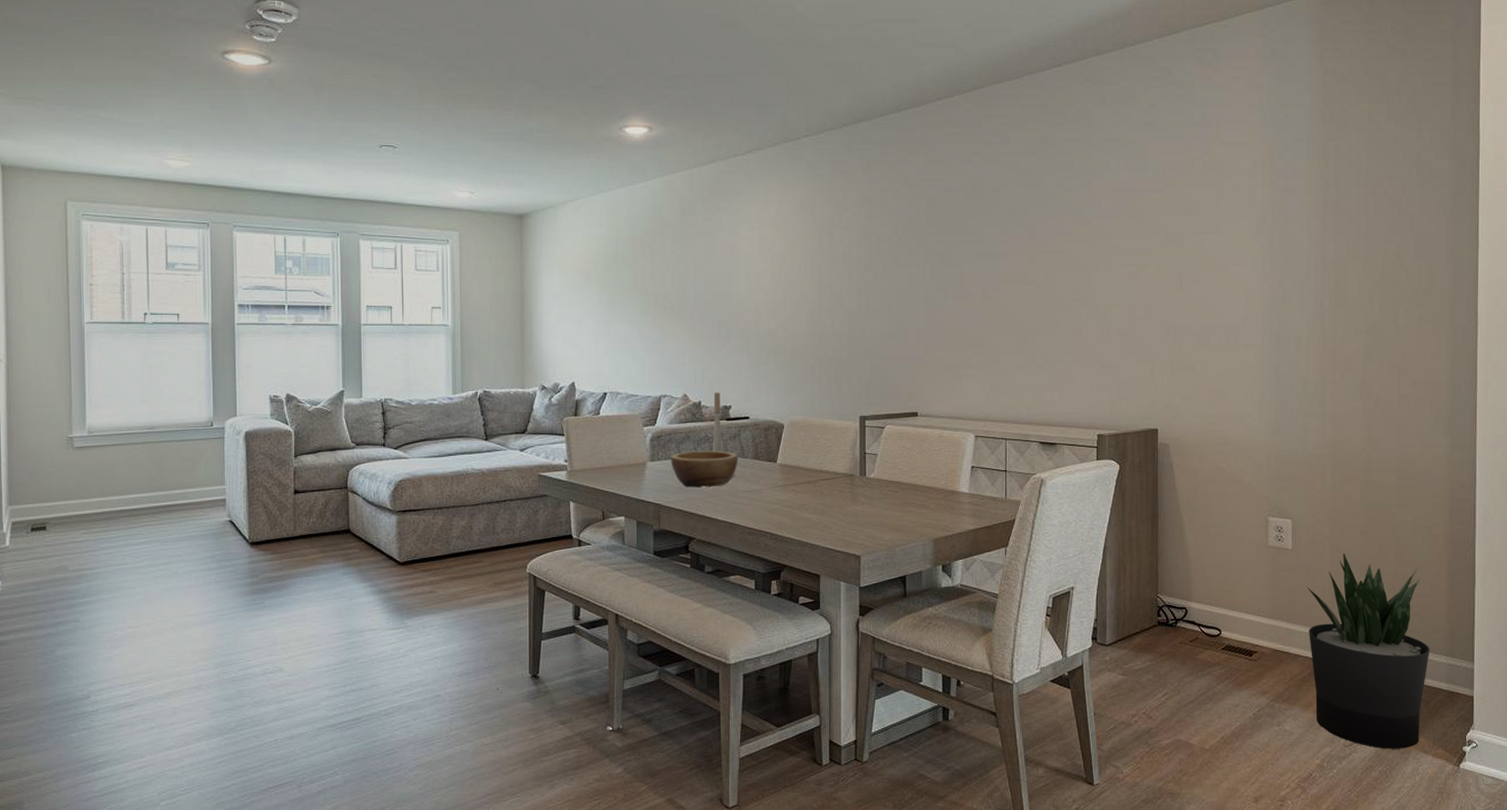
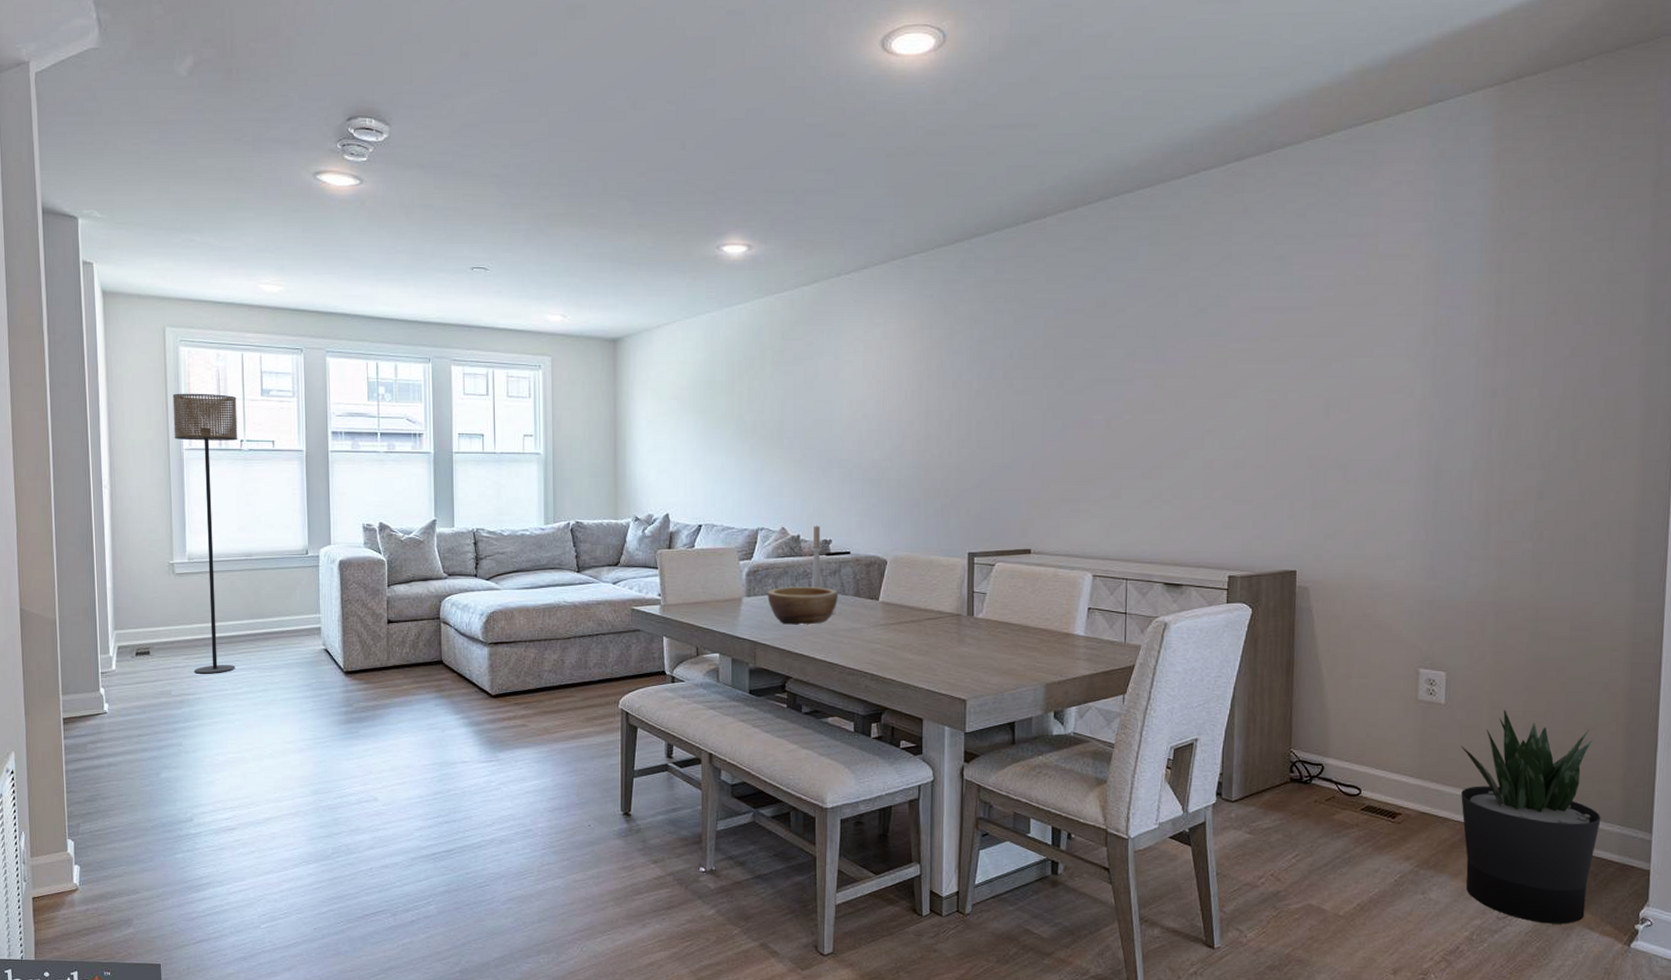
floor lamp: none [73,267,142,548] -> present [172,393,238,674]

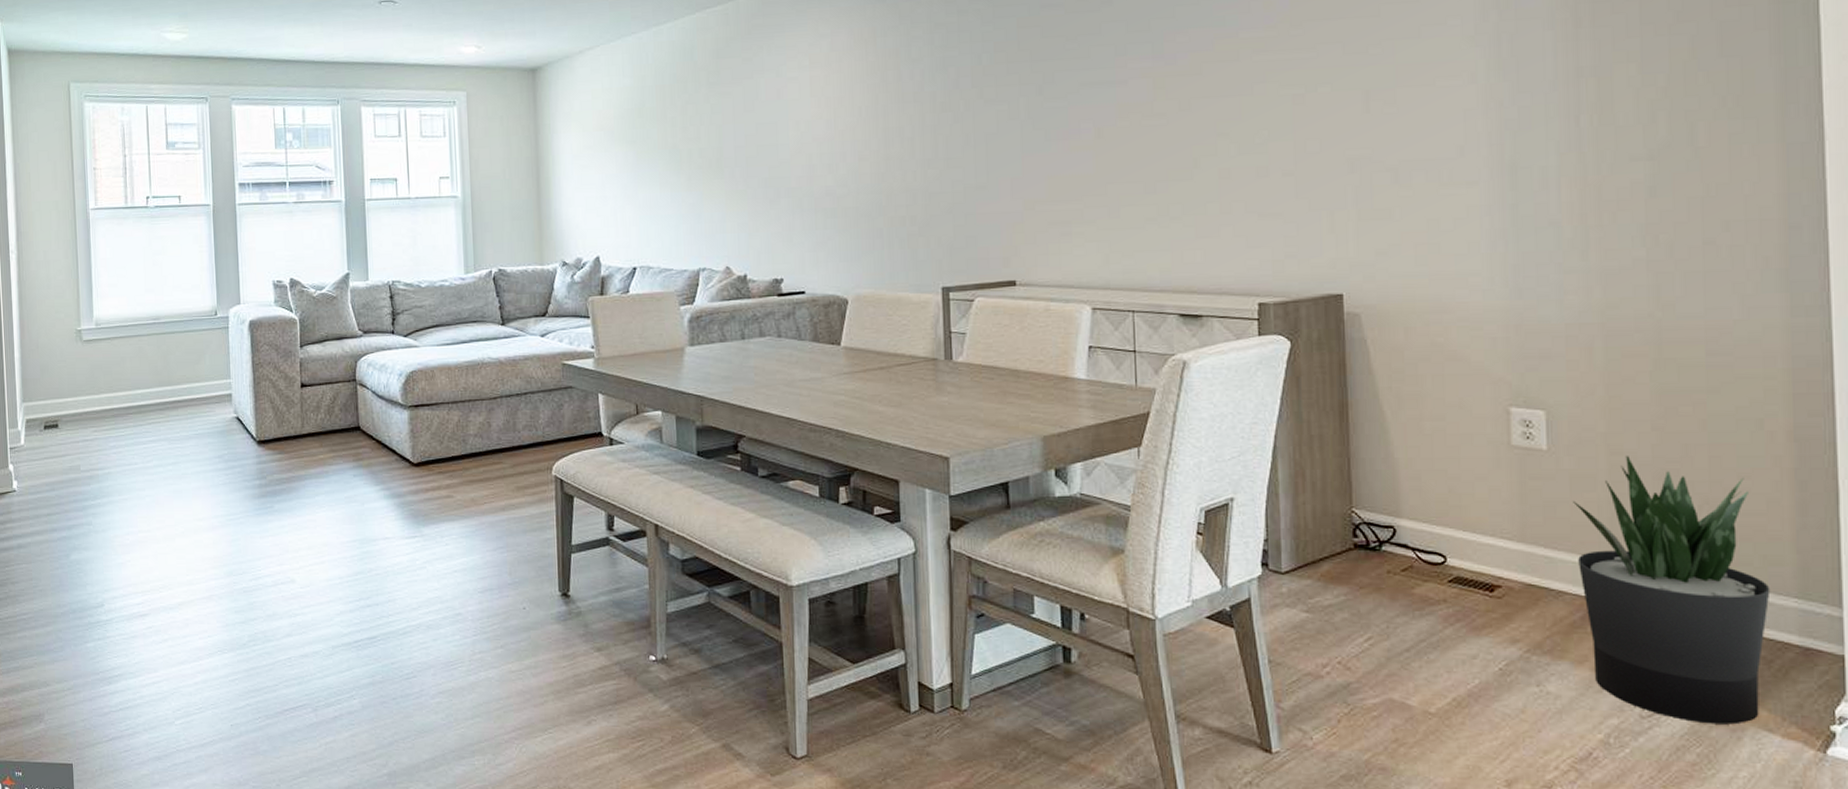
floor lamp: present [172,393,238,674] -> none [78,149,145,447]
bowl: present [767,586,838,625] -> none [713,332,793,376]
candlestick: present [811,525,835,614] -> none [760,262,791,363]

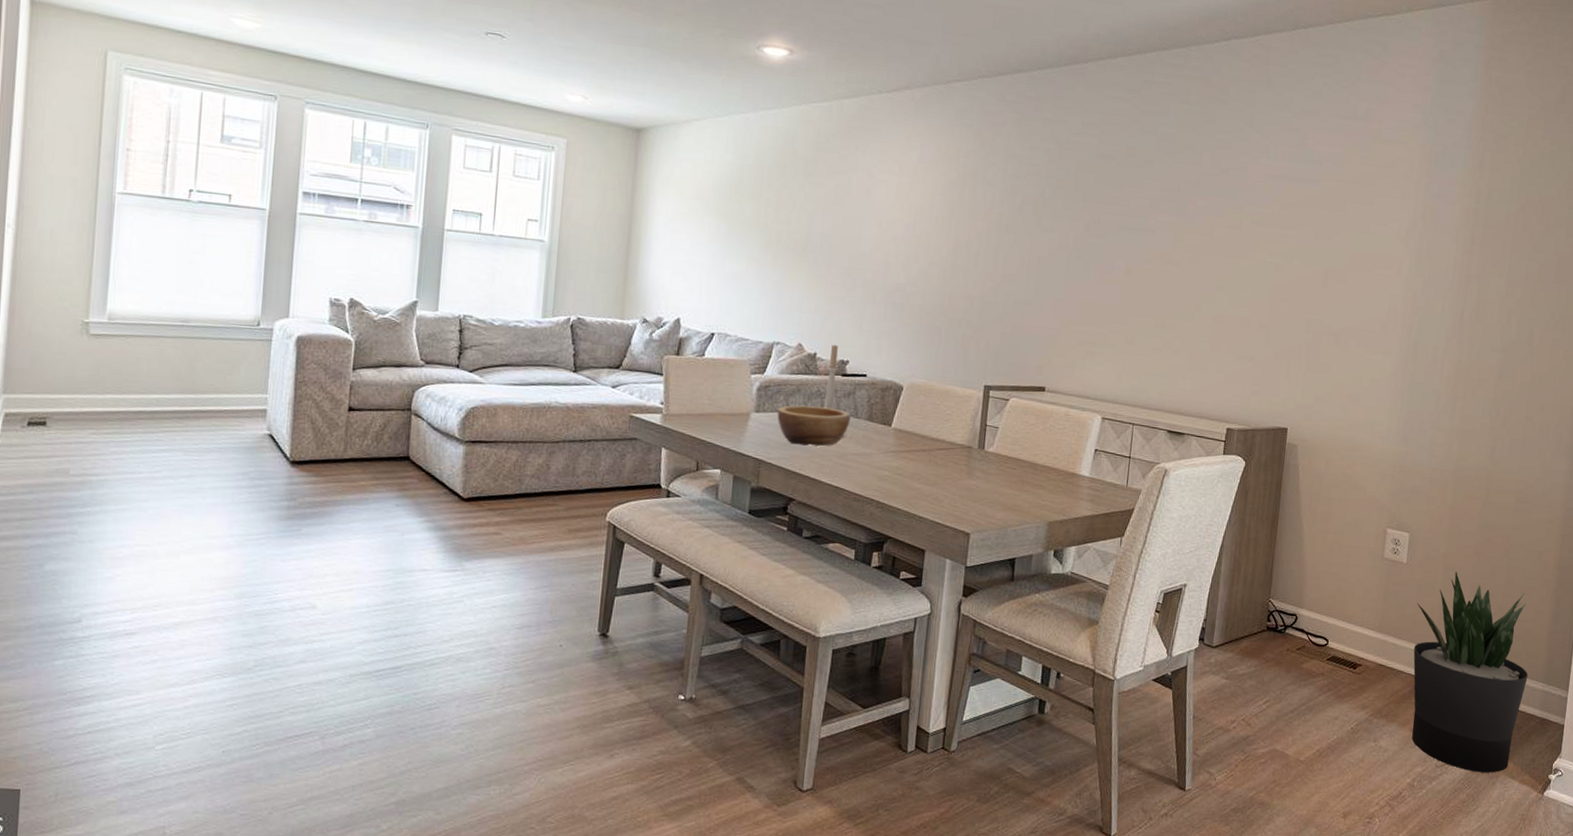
bowl: none [713,332,793,376] -> present [777,405,851,447]
candlestick: none [760,262,791,363] -> present [823,344,846,438]

